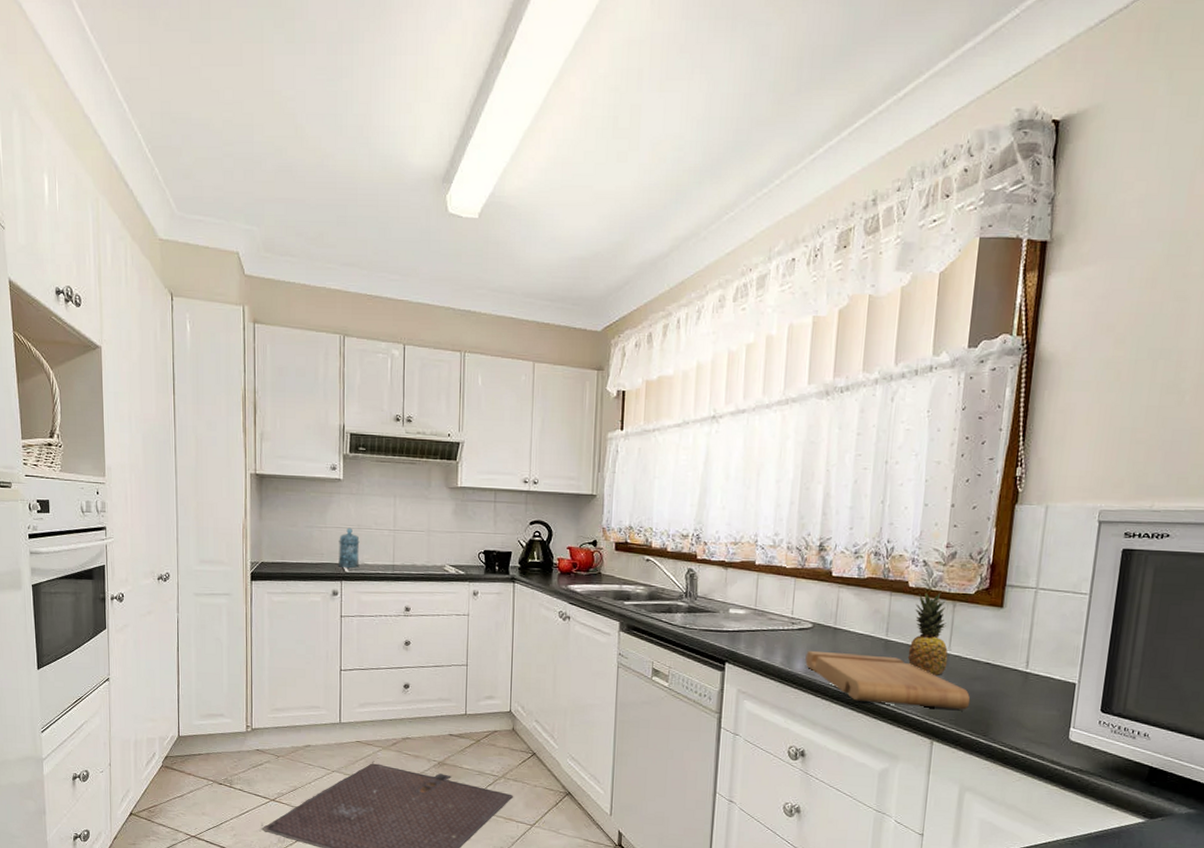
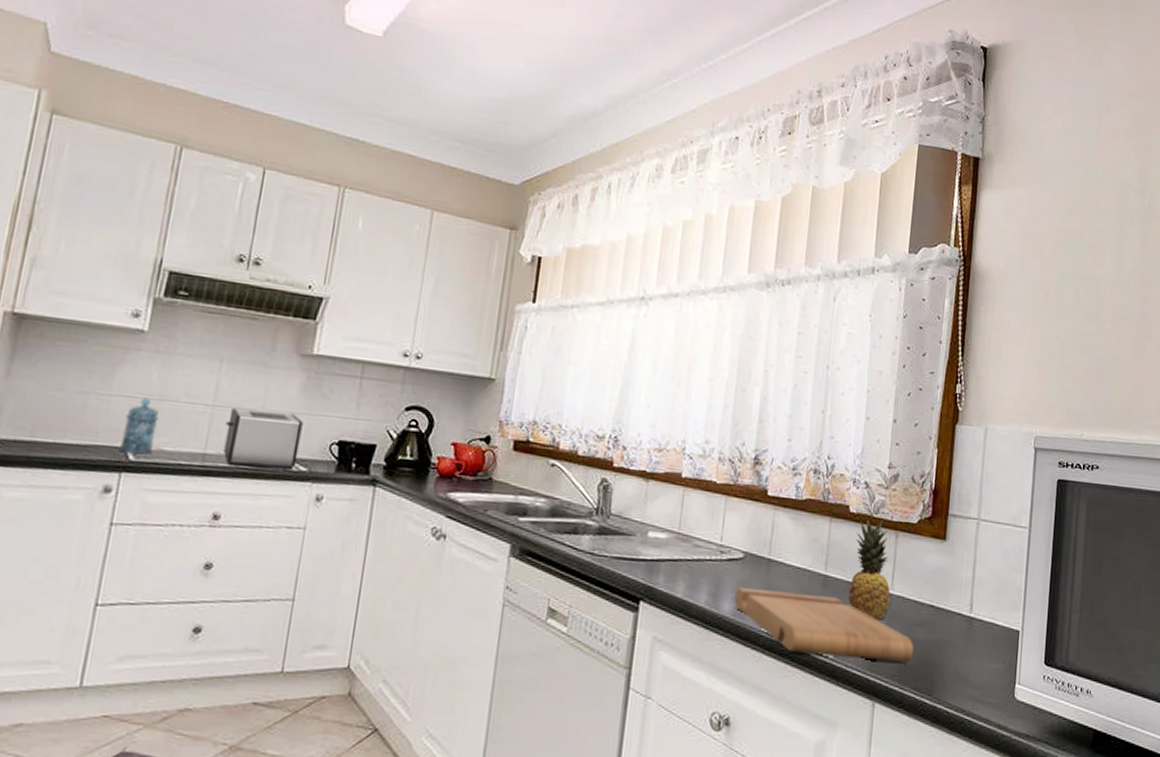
toaster: none [404,531,457,574] -> present [223,409,303,471]

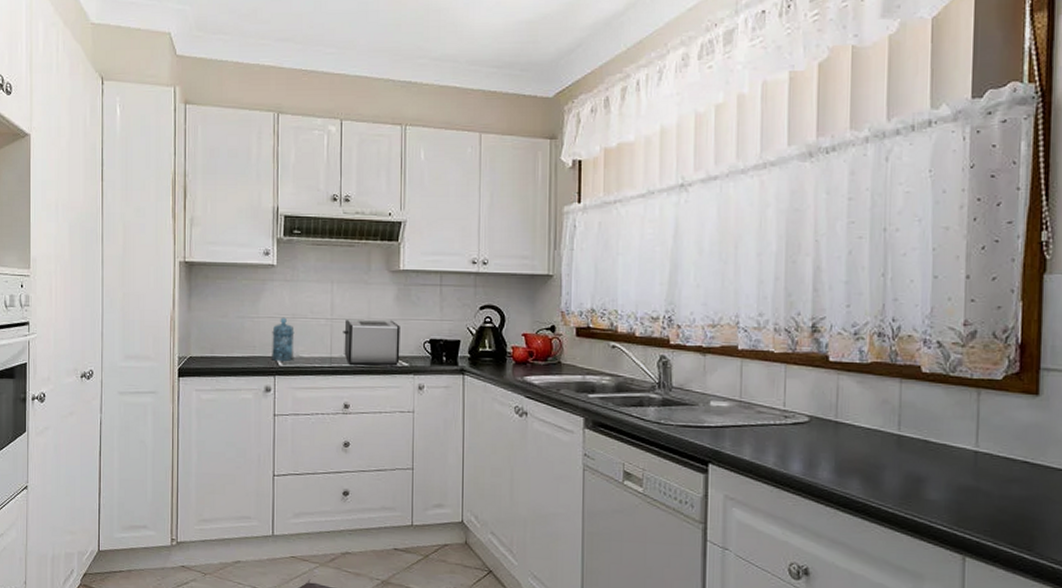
cutting board: present [734,586,914,663] -> none [803,448,1008,519]
fruit: present [847,520,891,620] -> none [926,378,976,477]

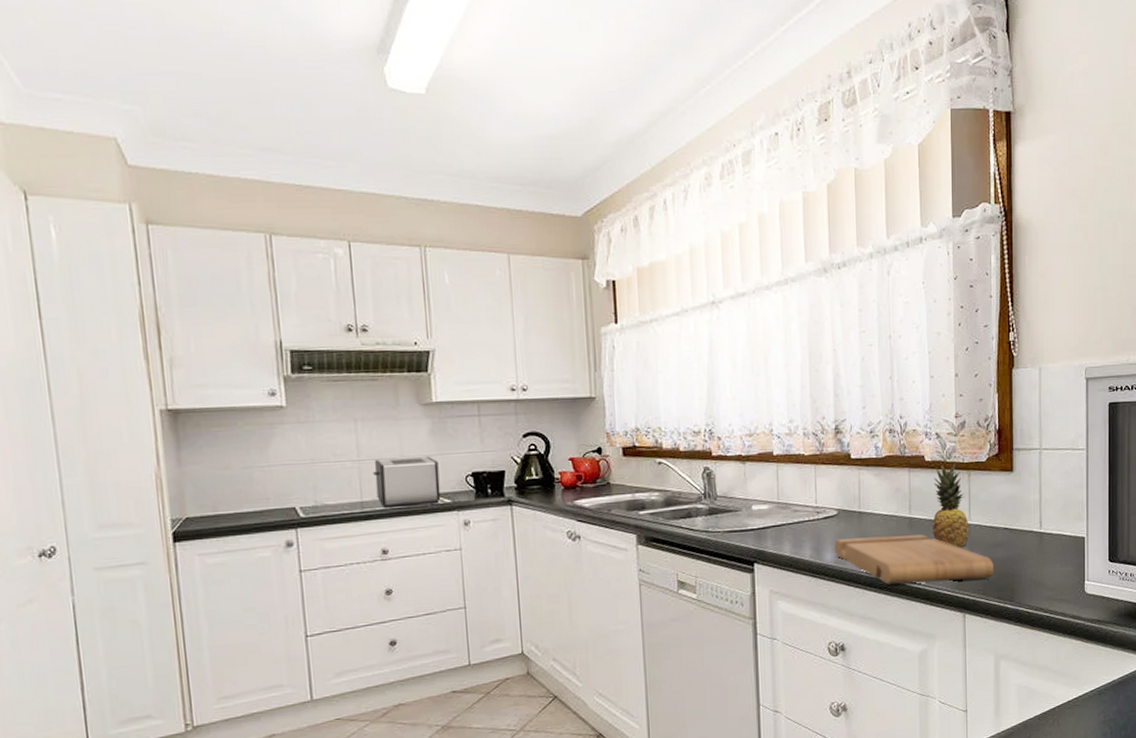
canister: present [272,317,295,362] -> none [288,463,317,513]
cutting board: none [803,448,1008,519] -> present [834,534,995,585]
fruit: none [926,378,976,477] -> present [932,463,970,547]

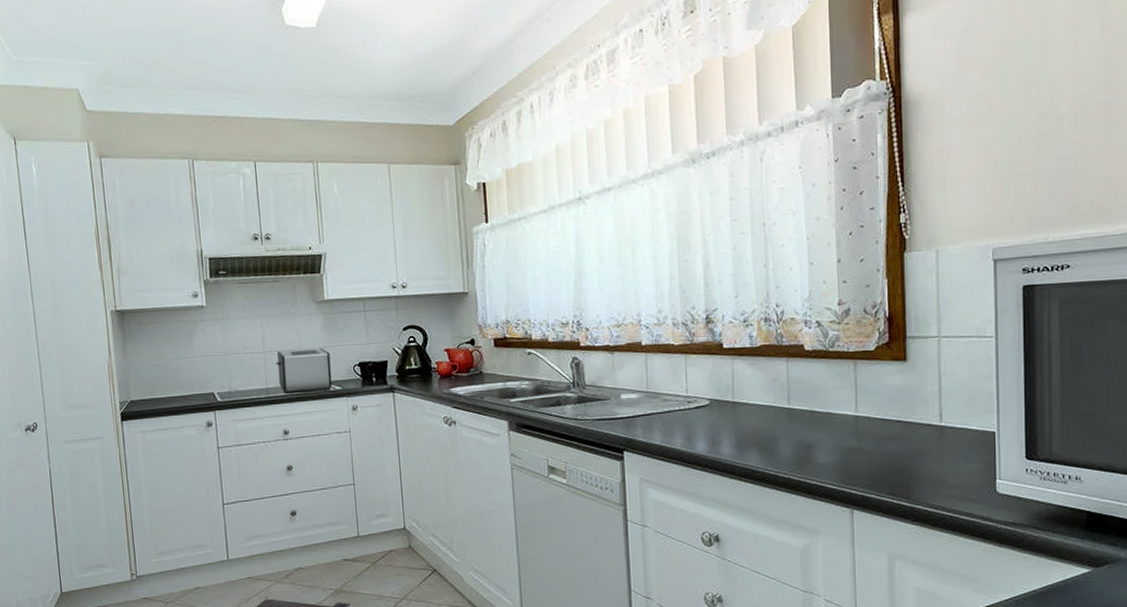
cutting board: present [834,534,995,585] -> none [706,426,887,476]
fruit: present [932,463,970,547] -> none [813,352,857,440]

